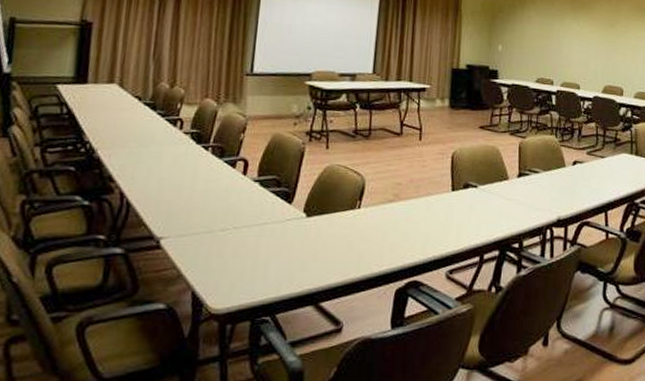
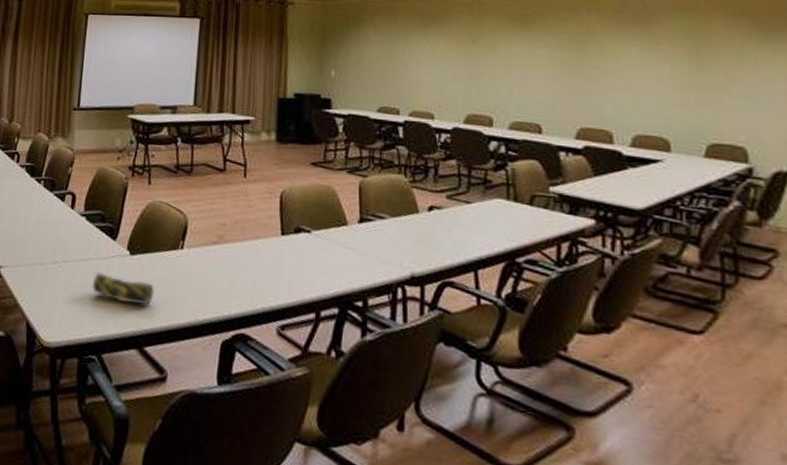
pencil case: none [265,236,331,264] -> present [91,272,154,306]

